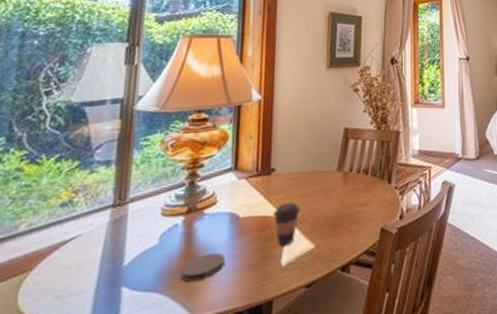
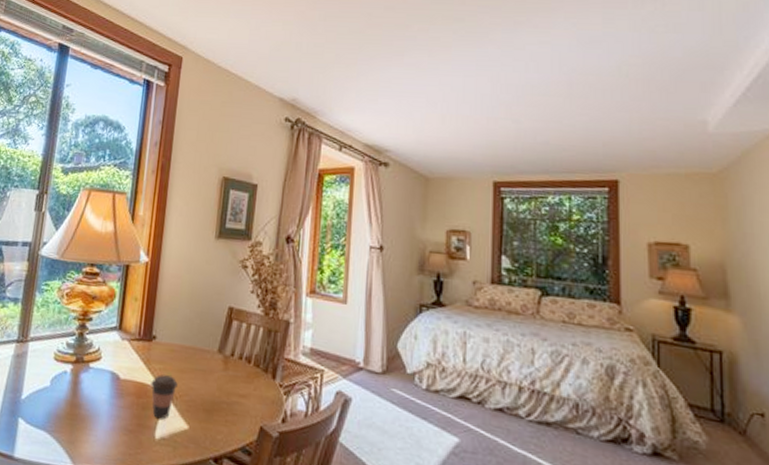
coaster: present [179,253,225,282] -> none [65,407,104,431]

